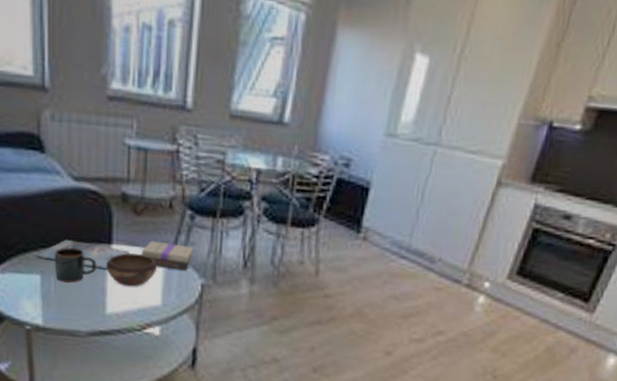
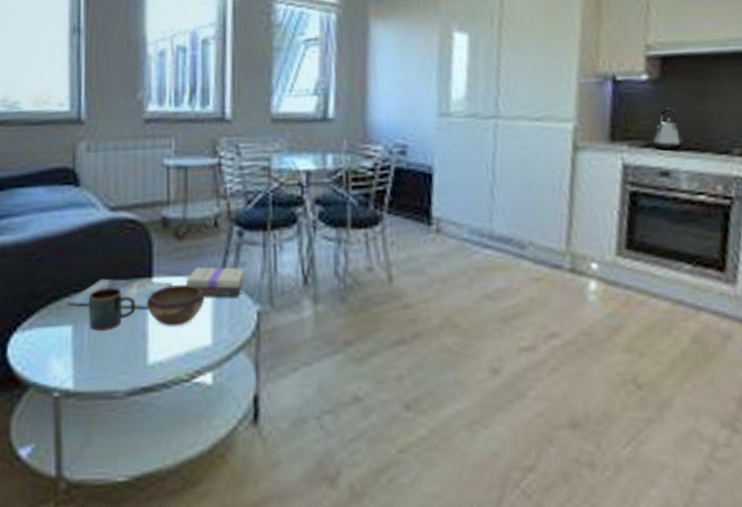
kettle: none [565,158,596,198] -> present [651,107,684,151]

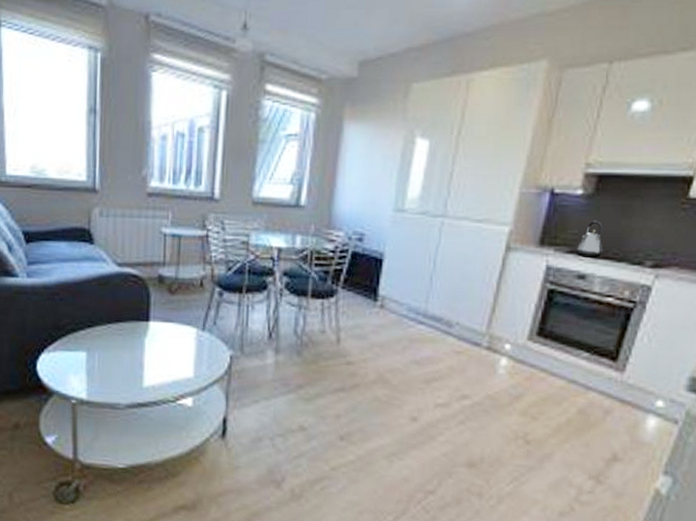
magazine: present [67,278,173,309] -> none [83,319,165,345]
mug: present [88,287,136,331] -> none [98,325,136,358]
decorative bowl: present [147,284,204,326] -> none [144,328,189,360]
books: present [185,266,245,298] -> none [175,316,223,344]

